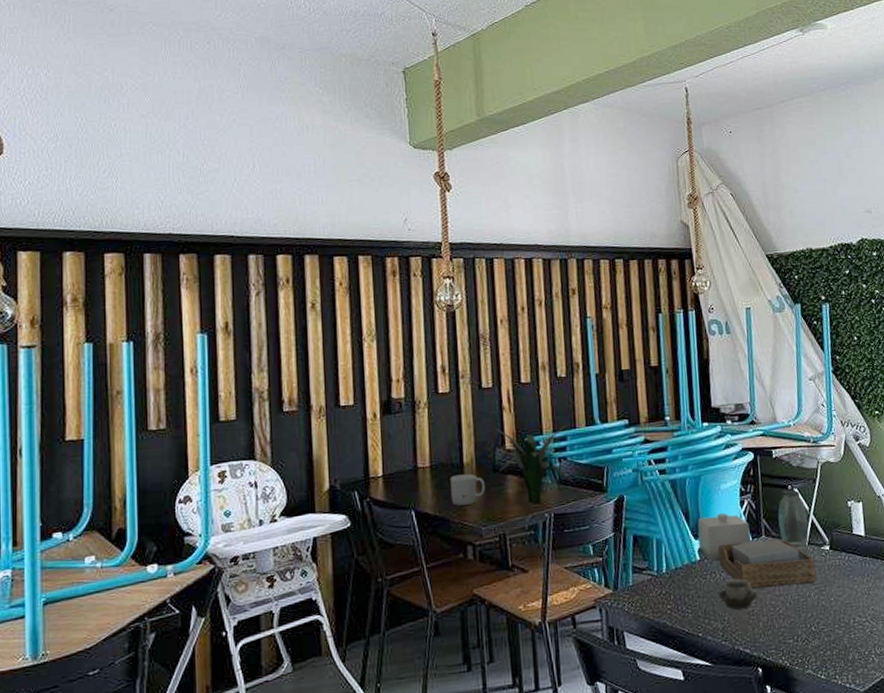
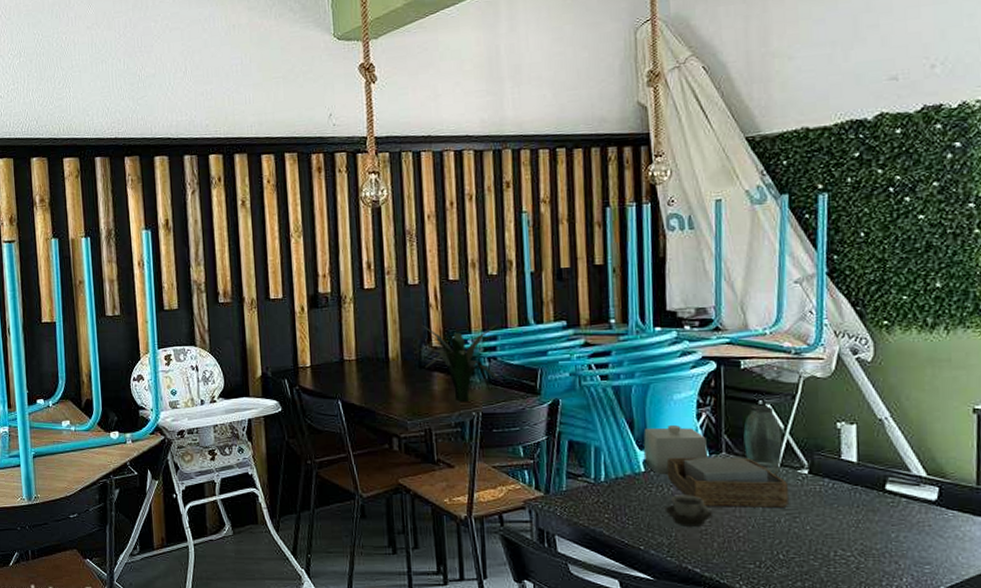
mug: present [450,474,486,506] -> none [375,368,412,399]

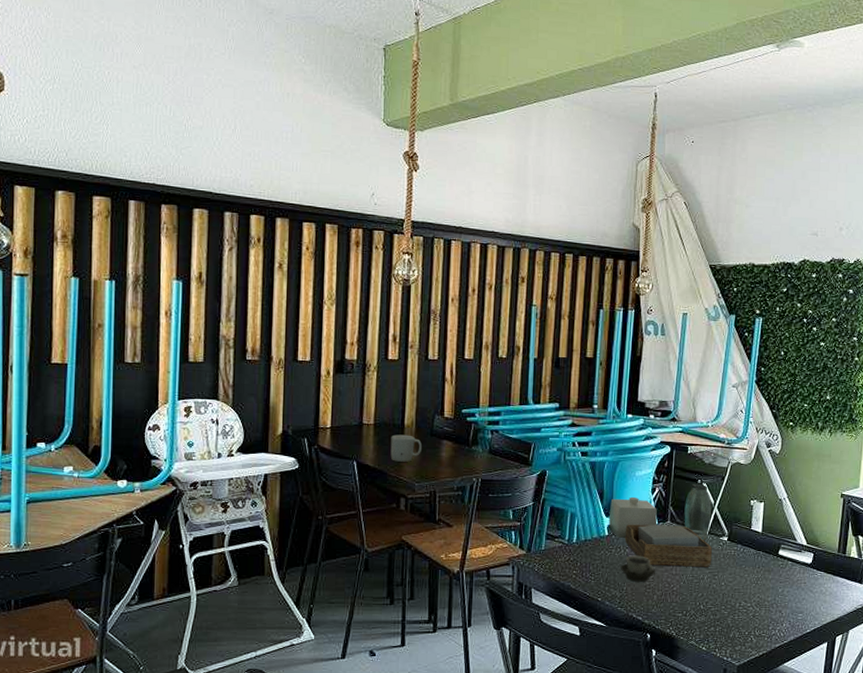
mug: none [375,368,412,399] -> present [390,434,423,462]
plant: present [414,324,503,402] -> none [427,396,503,468]

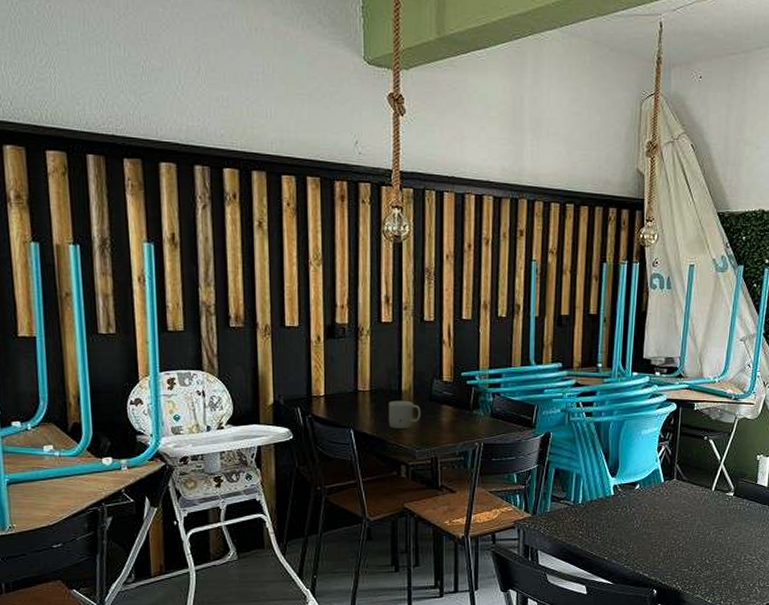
sugar bowl: present [609,496,658,538] -> none [615,455,664,497]
cup: present [620,555,655,582] -> none [626,514,661,540]
napkin holder: present [625,524,713,567] -> none [631,483,719,524]
vase: present [684,484,712,542] -> none [690,441,718,498]

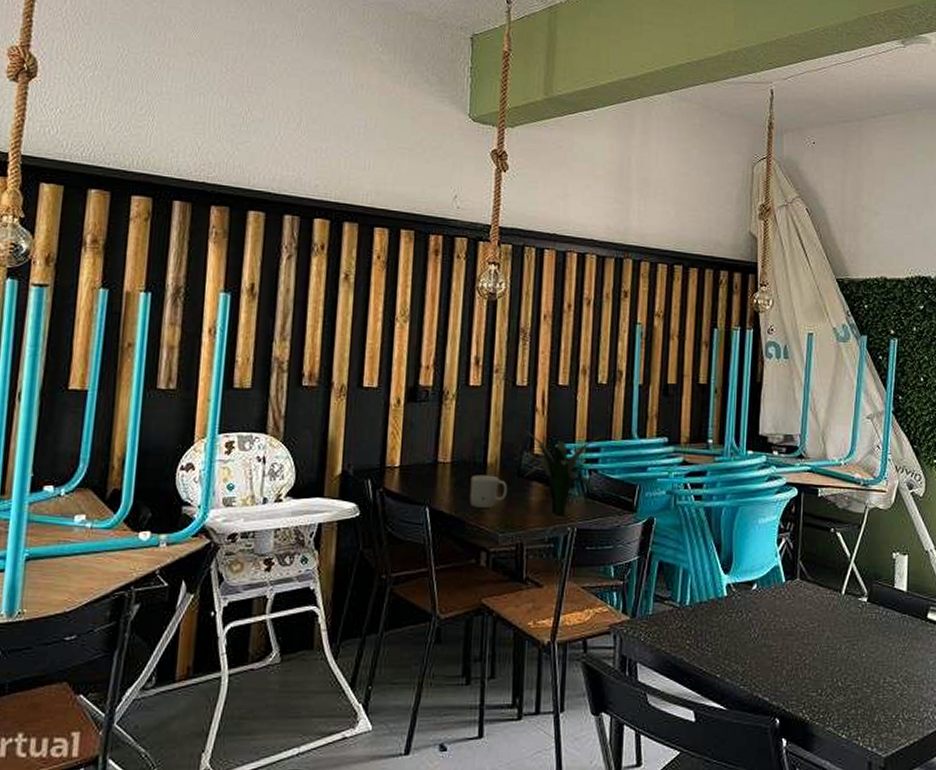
plant: none [426,360,504,433] -> present [514,429,602,516]

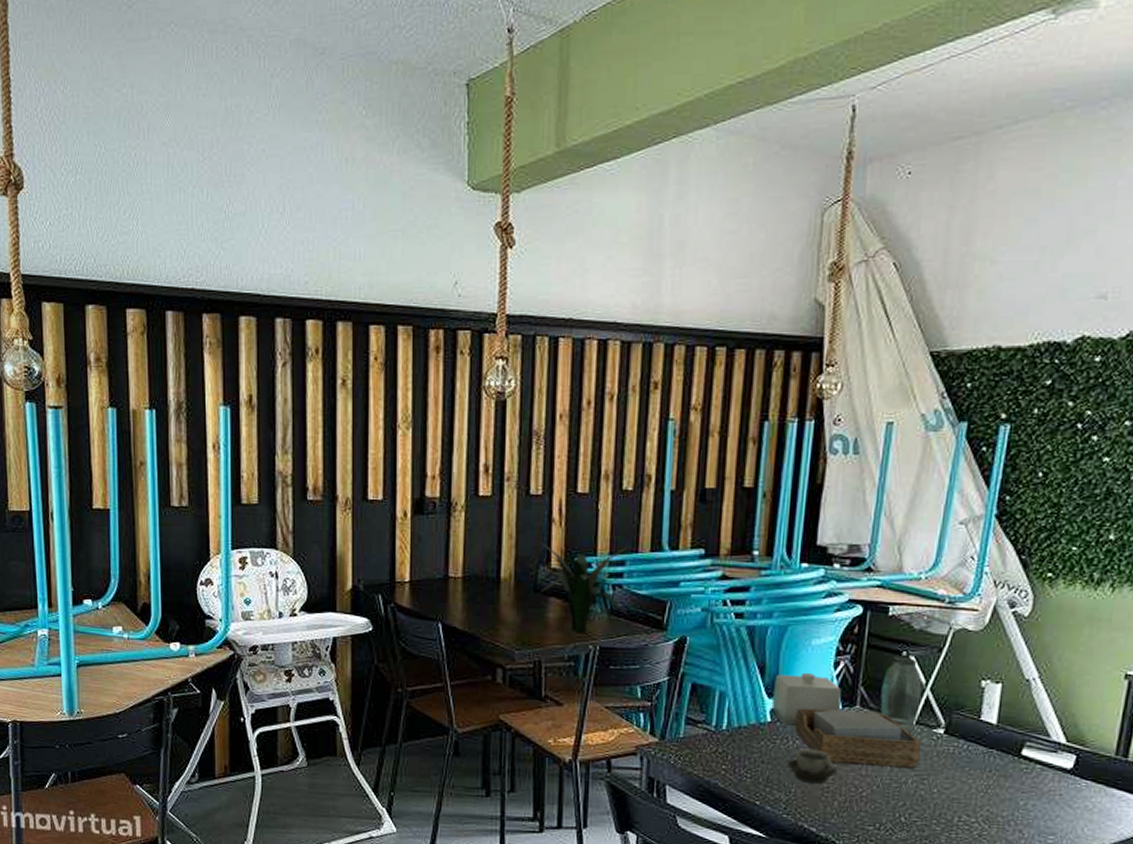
mug: present [469,475,508,508] -> none [483,590,524,624]
sugar bowl: none [728,549,785,599] -> present [772,672,842,726]
cup: none [742,621,784,654] -> present [786,748,837,784]
napkin holder: none [747,582,851,635] -> present [794,708,921,768]
vase: none [816,533,848,604] -> present [880,657,922,734]

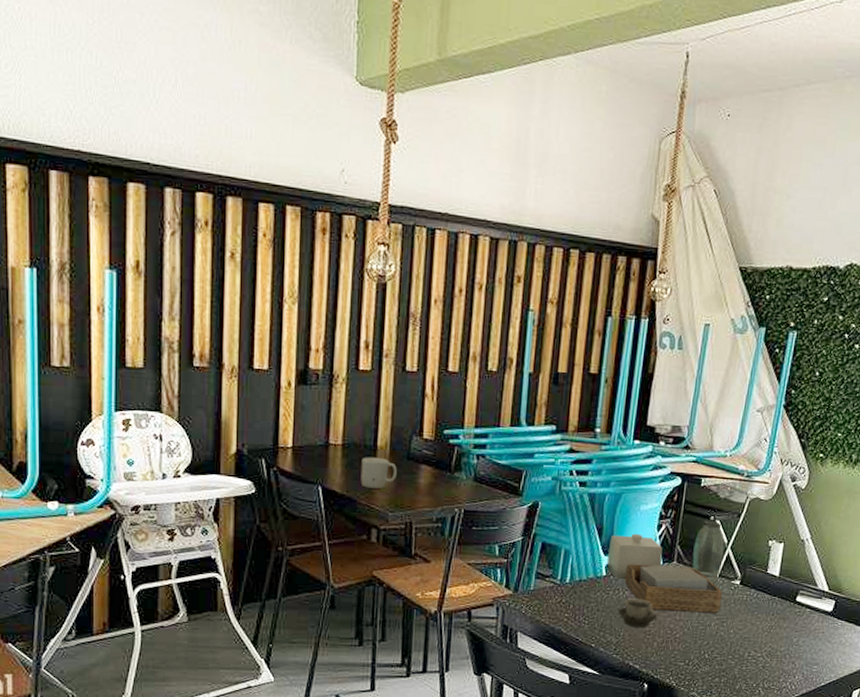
mug: none [483,590,524,624] -> present [360,457,398,489]
plant: present [530,542,628,633] -> none [404,414,491,498]

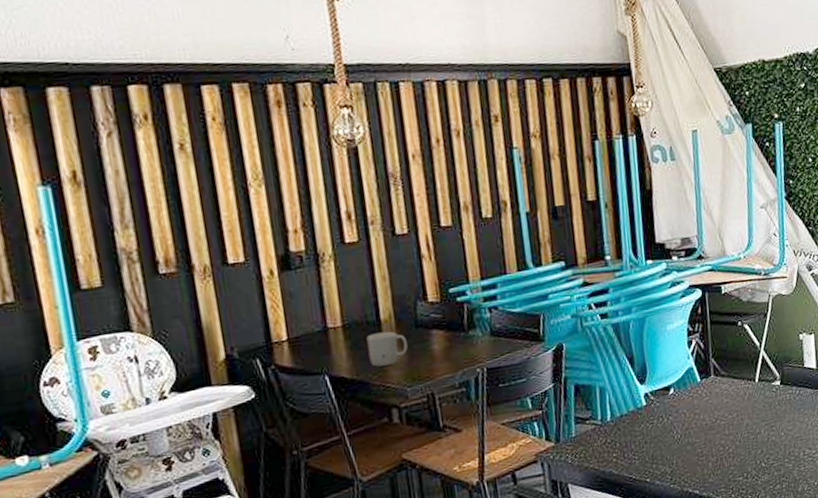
sugar bowl: present [607,533,663,579] -> none [643,355,700,406]
cup: present [617,598,657,628] -> none [665,421,706,452]
napkin holder: present [624,564,722,613] -> none [664,378,767,430]
vase: present [692,521,725,585] -> none [727,326,759,392]

